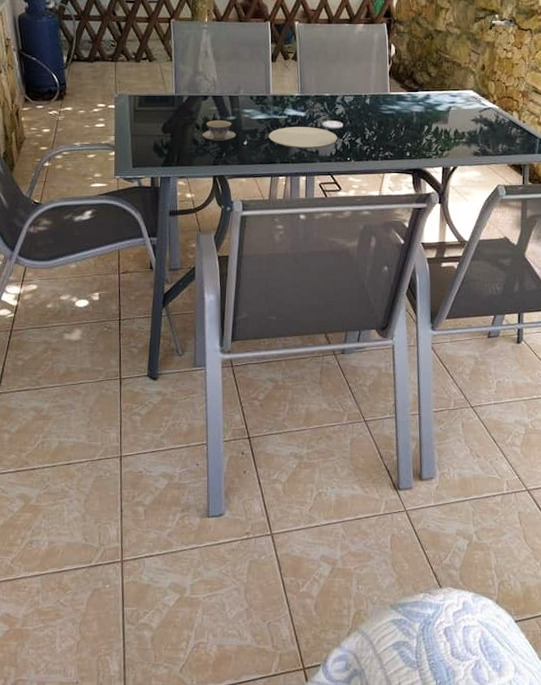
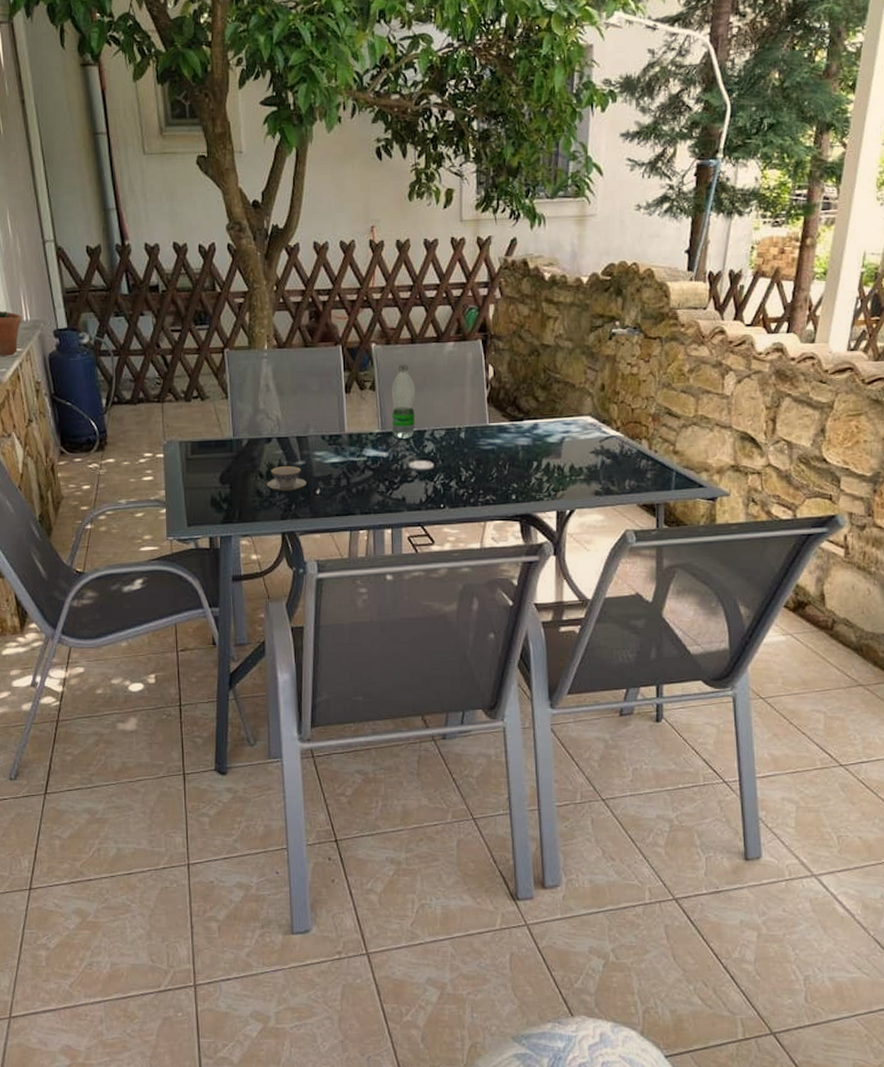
plate: present [269,127,338,148] -> none [345,469,428,496]
bottle: none [309,41,330,102] -> present [391,365,416,439]

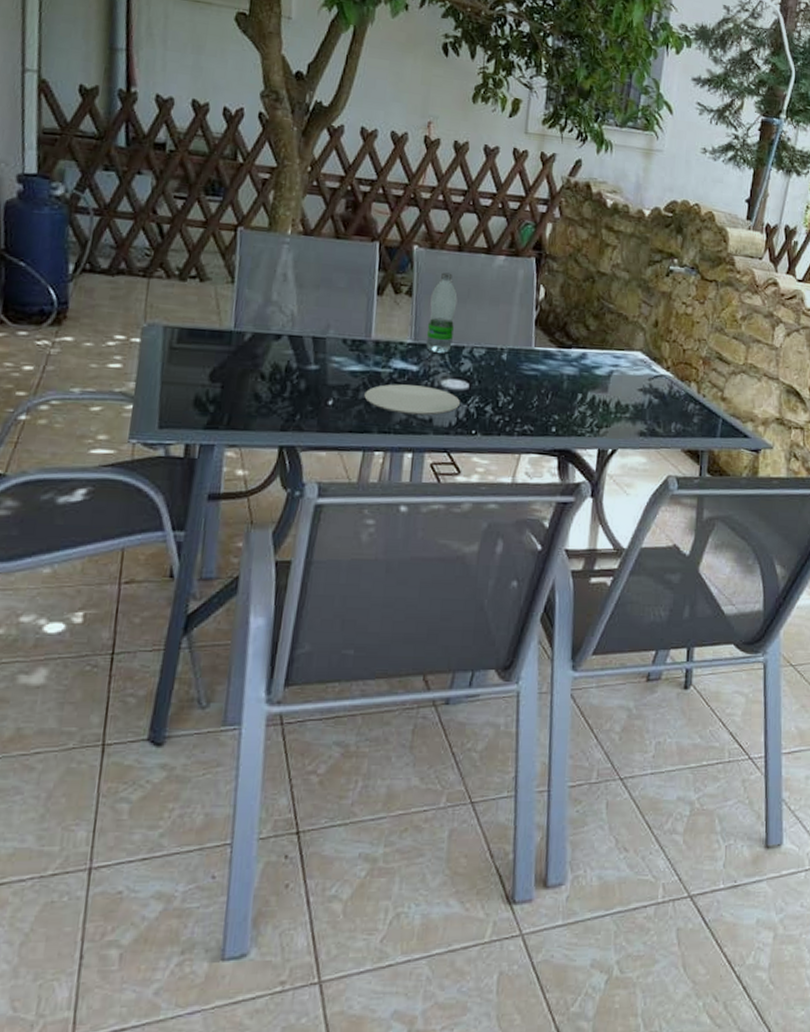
teacup: present [267,466,306,492] -> none [268,368,318,400]
plate: none [345,469,428,496] -> present [364,384,461,416]

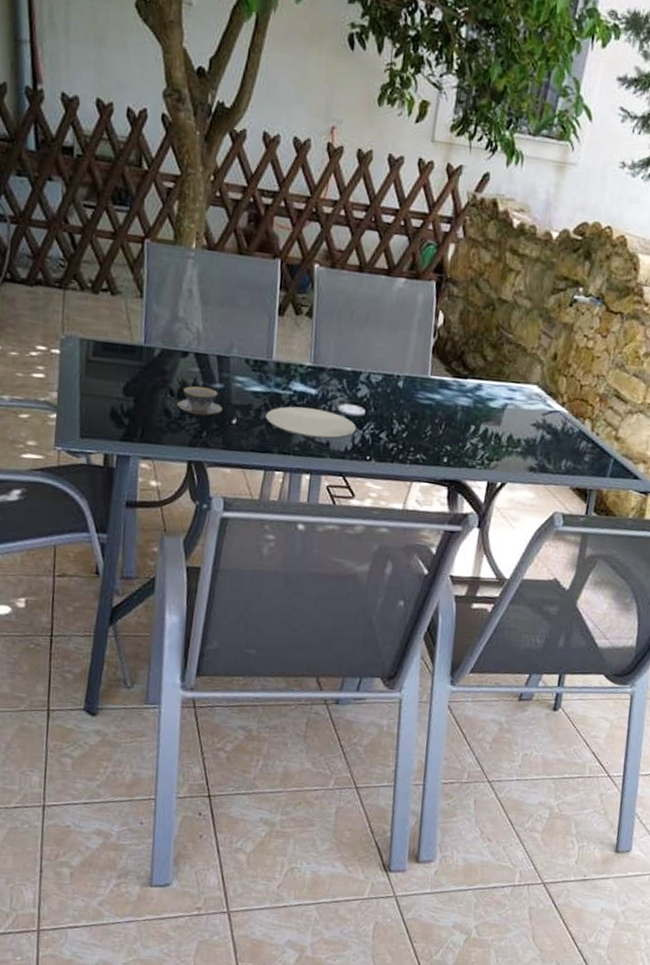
teacup: none [268,368,318,400] -> present [177,386,222,417]
bottle: present [426,272,458,353] -> none [324,294,357,378]

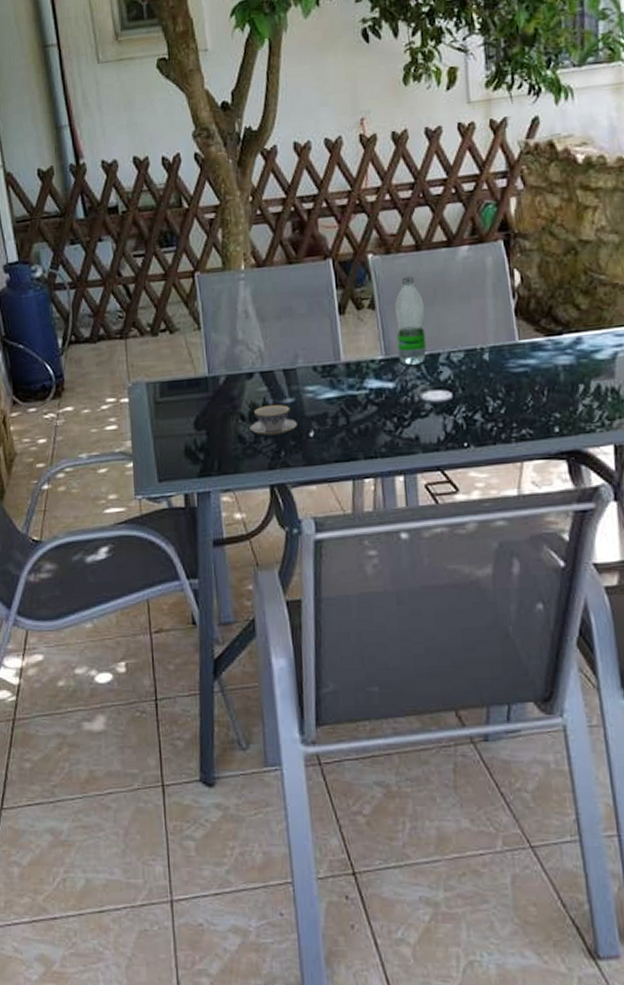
plate: present [265,406,357,440] -> none [344,402,447,436]
bottle: none [324,294,357,378] -> present [395,276,426,365]

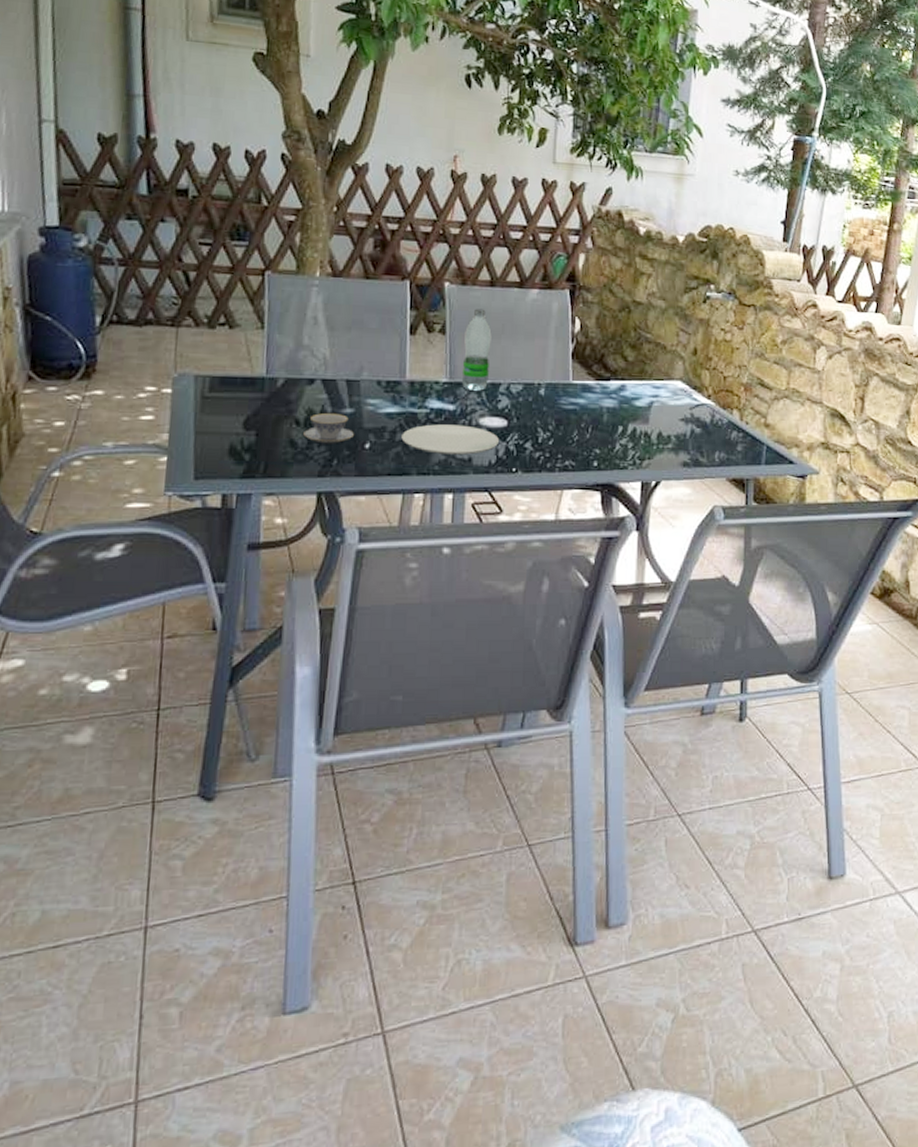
plate: none [344,402,447,436] -> present [401,424,500,455]

